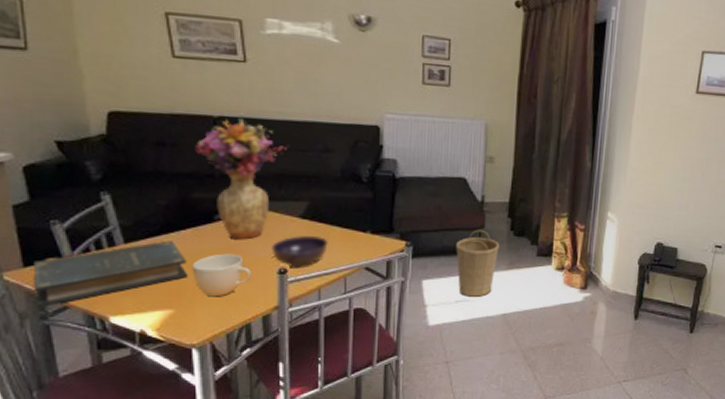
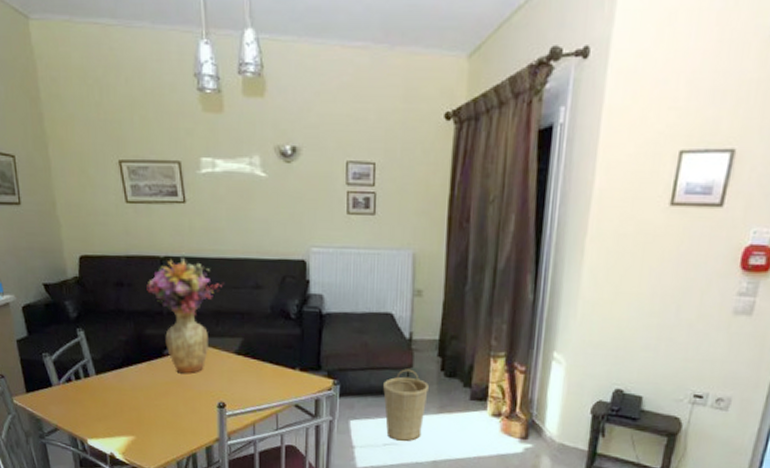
book: present [34,240,188,307] -> none [33,373,145,428]
cup: present [192,253,251,297] -> none [147,386,195,427]
bowl: present [271,236,328,267] -> none [212,371,261,402]

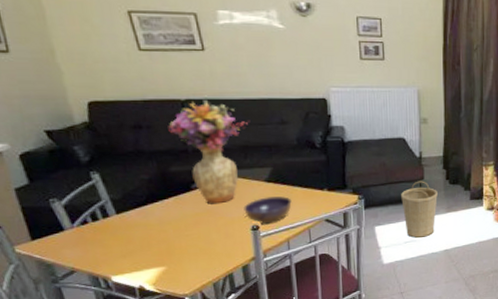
bowl: none [212,371,261,402] -> present [243,196,292,224]

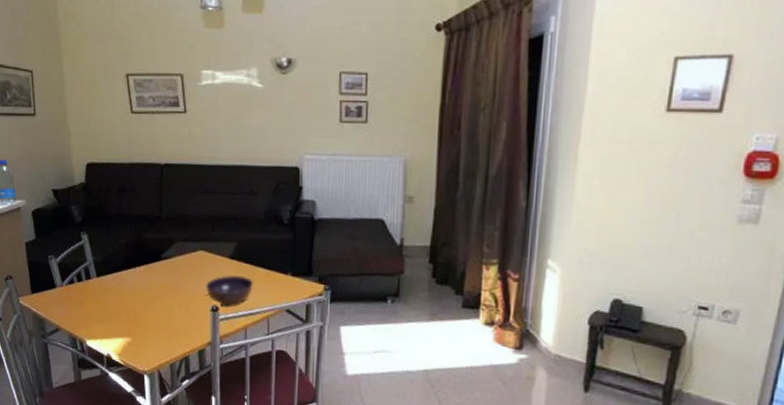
flower arrangement: present [168,95,248,204] -> none [147,159,218,278]
basket: present [401,181,438,238] -> none [374,275,420,349]

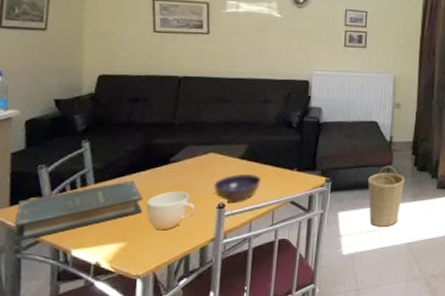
book: none [38,275,142,328] -> present [14,181,143,242]
cup: none [144,289,189,330] -> present [146,191,195,231]
basket: none [374,275,420,349] -> present [368,166,405,227]

